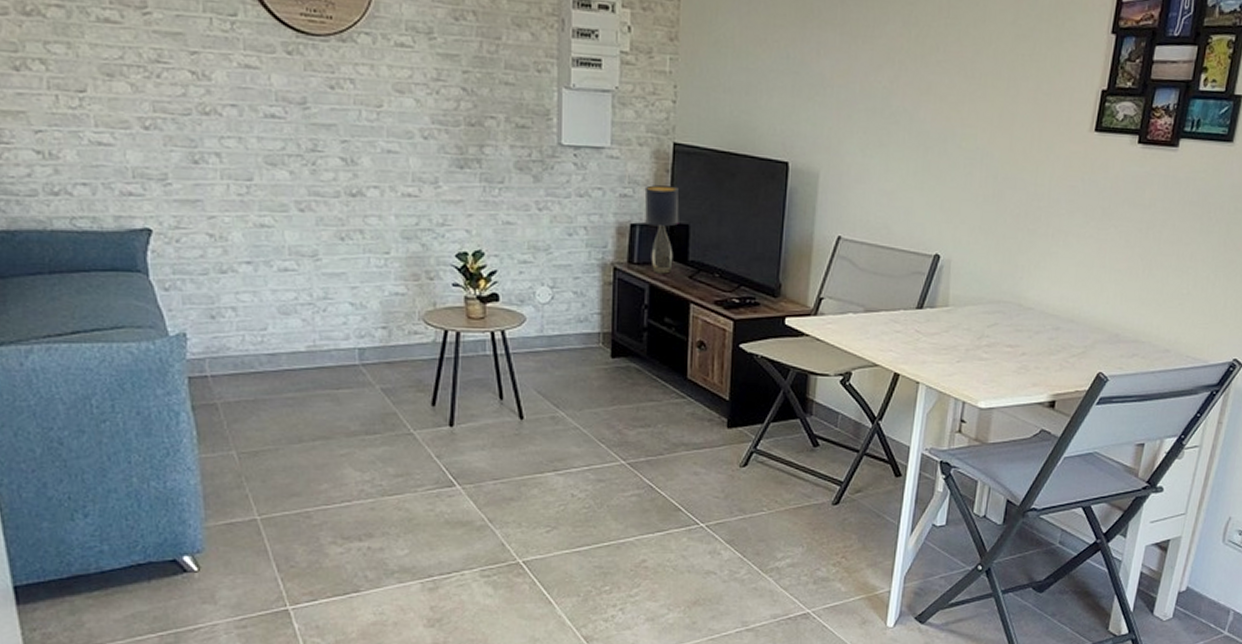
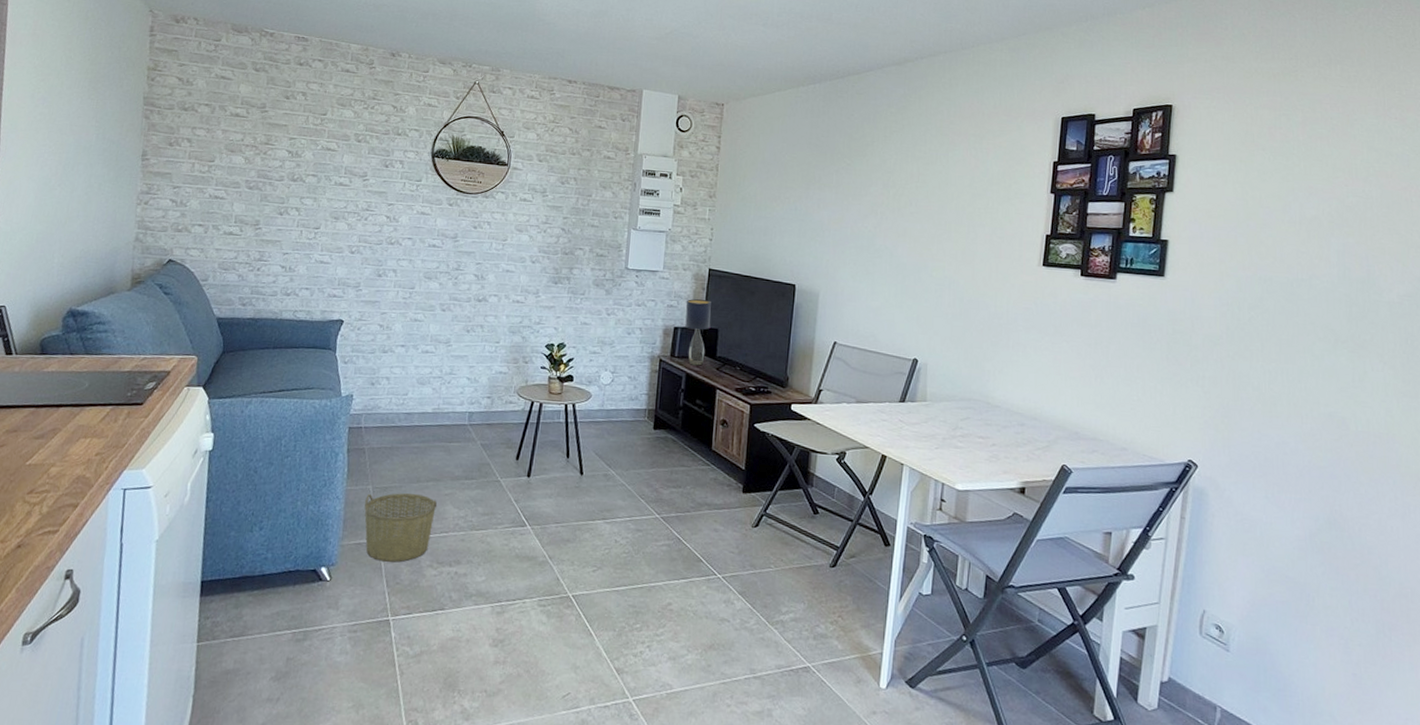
basket: none [230,457,332,542] -> present [364,493,438,563]

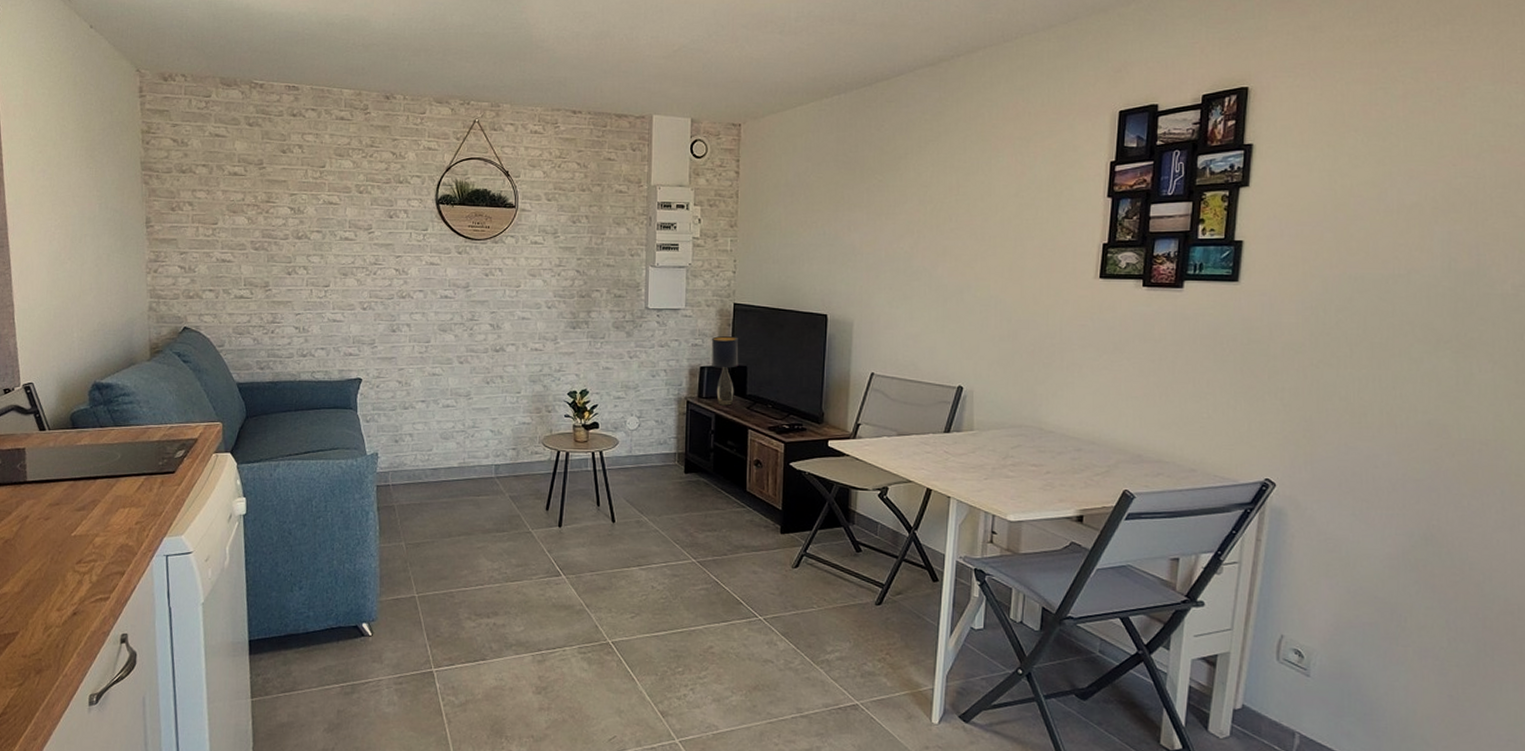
basket: present [364,493,438,563] -> none [399,548,471,616]

